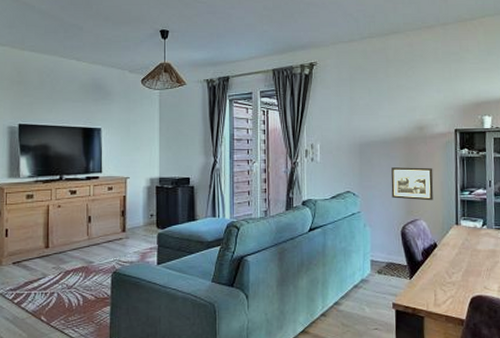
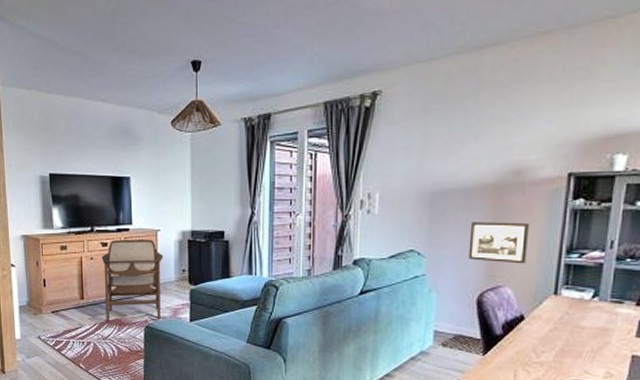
armchair: none [69,186,132,270] -> present [101,239,163,322]

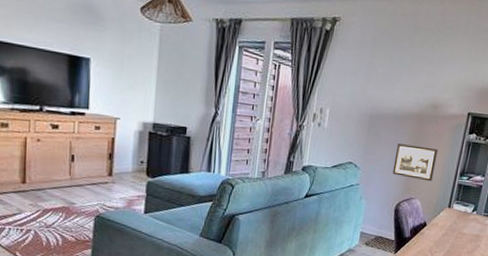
armchair: present [101,239,163,322] -> none [50,123,121,211]

